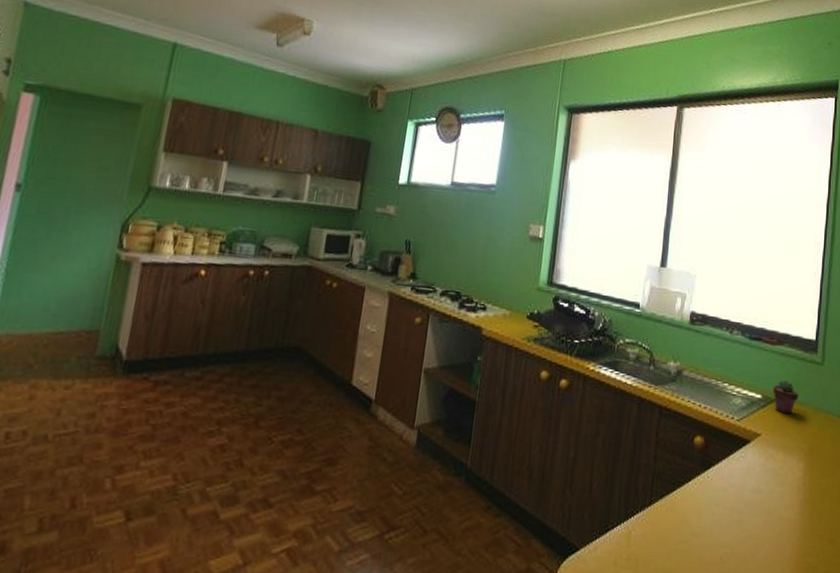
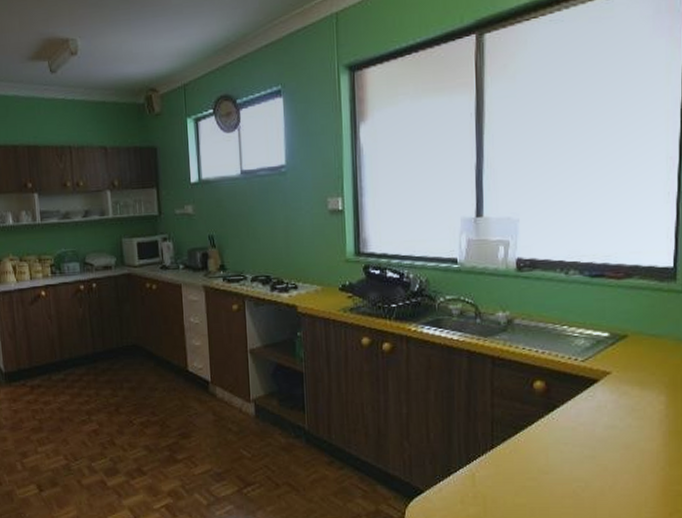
potted succulent: present [773,379,799,415] -> none [623,314,655,349]

